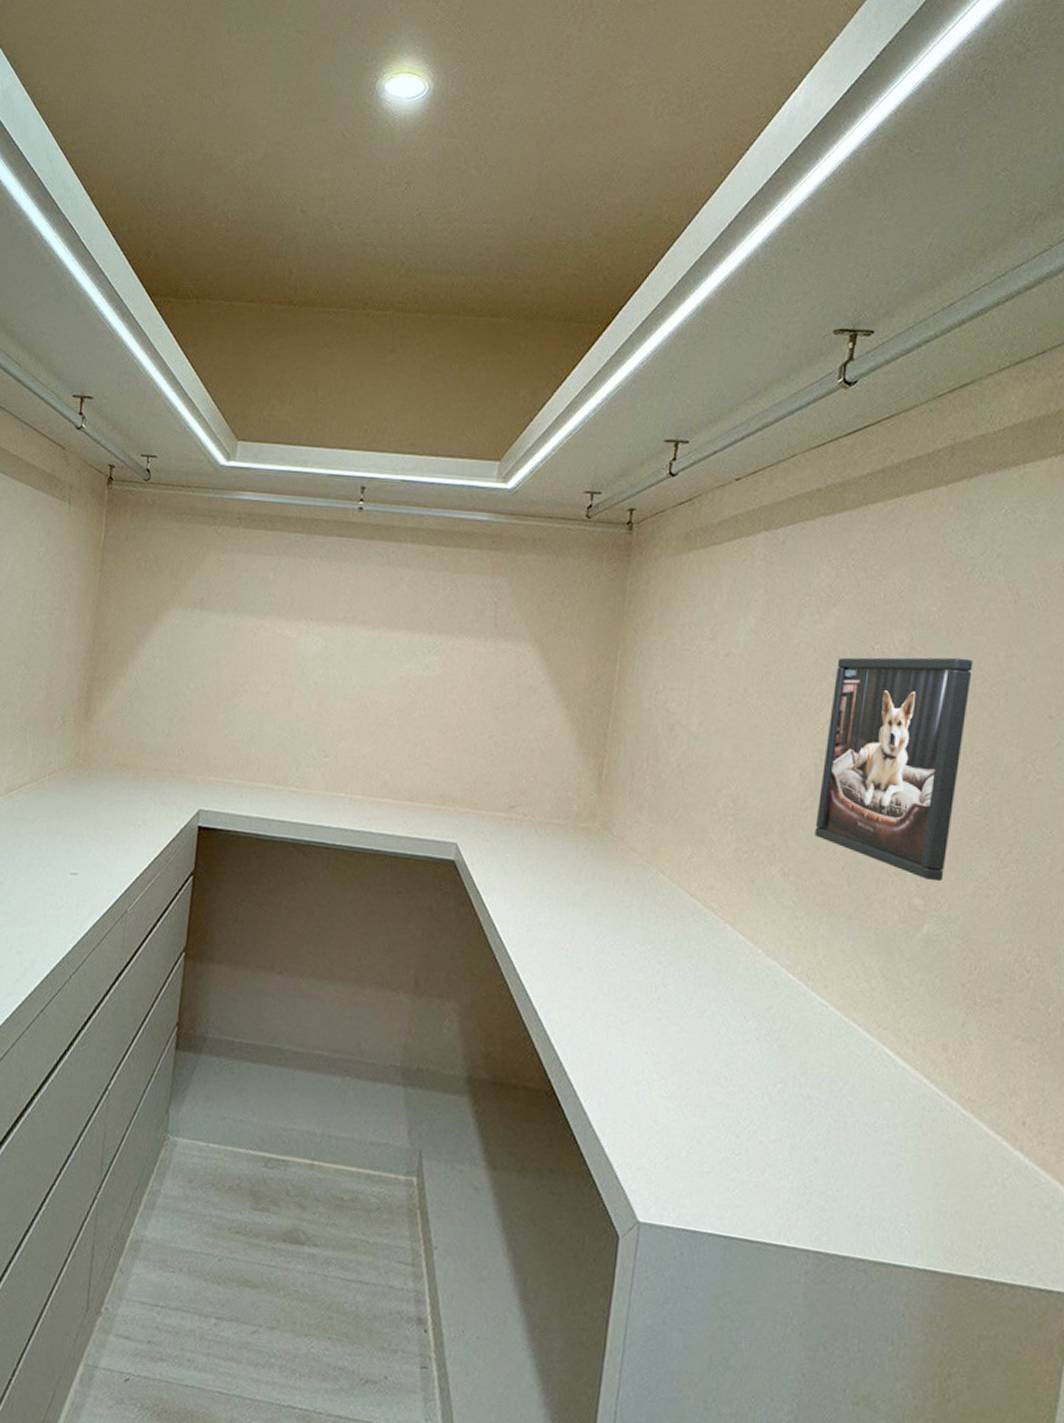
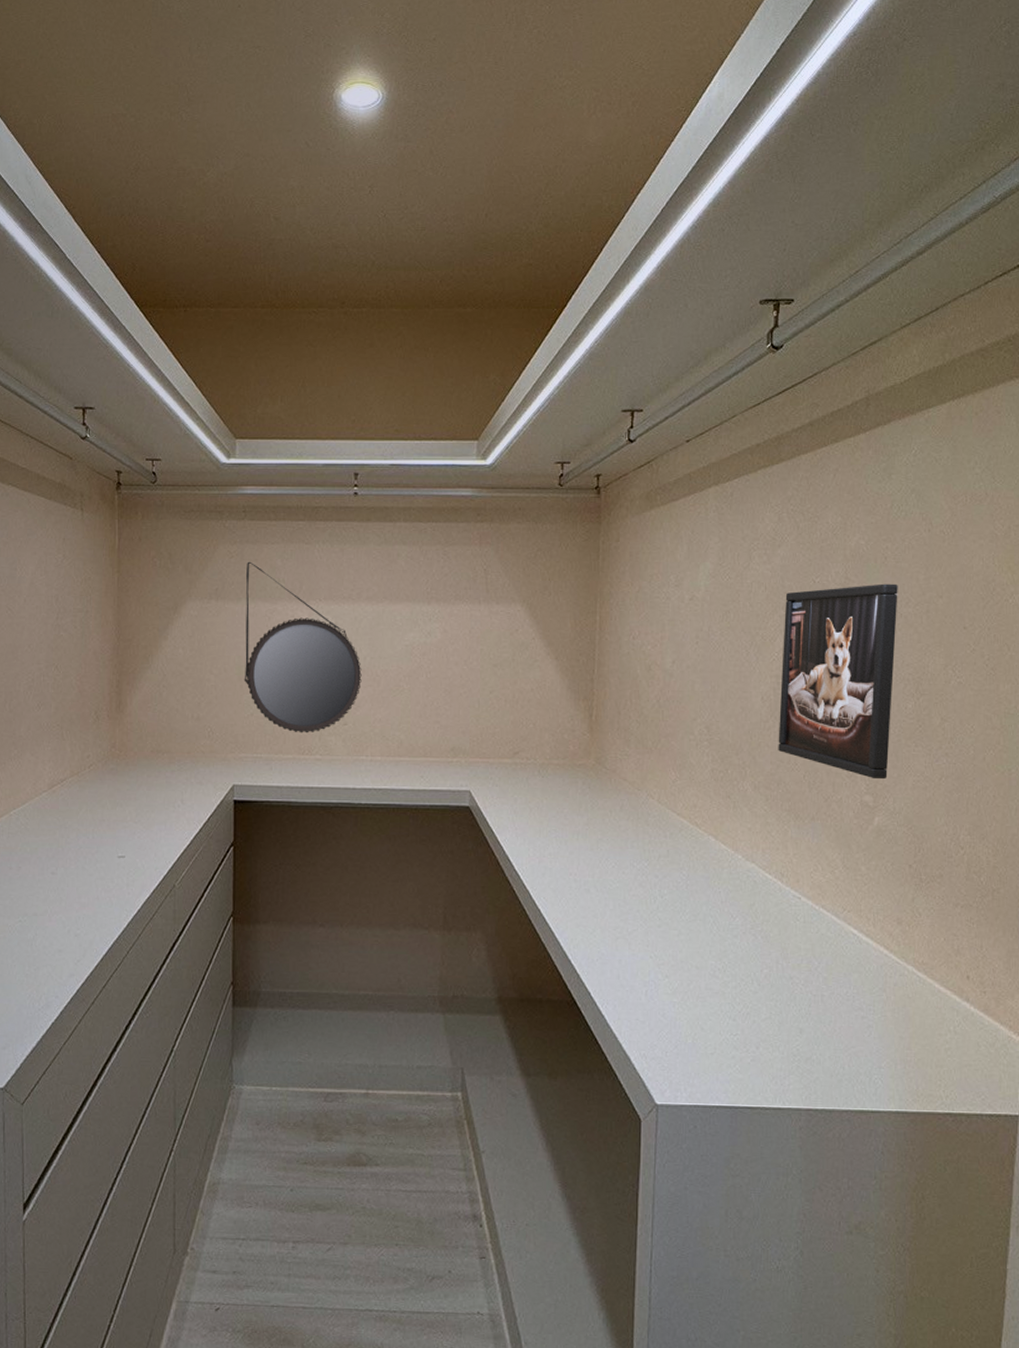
home mirror: none [221,571,350,762] -> present [244,561,362,733]

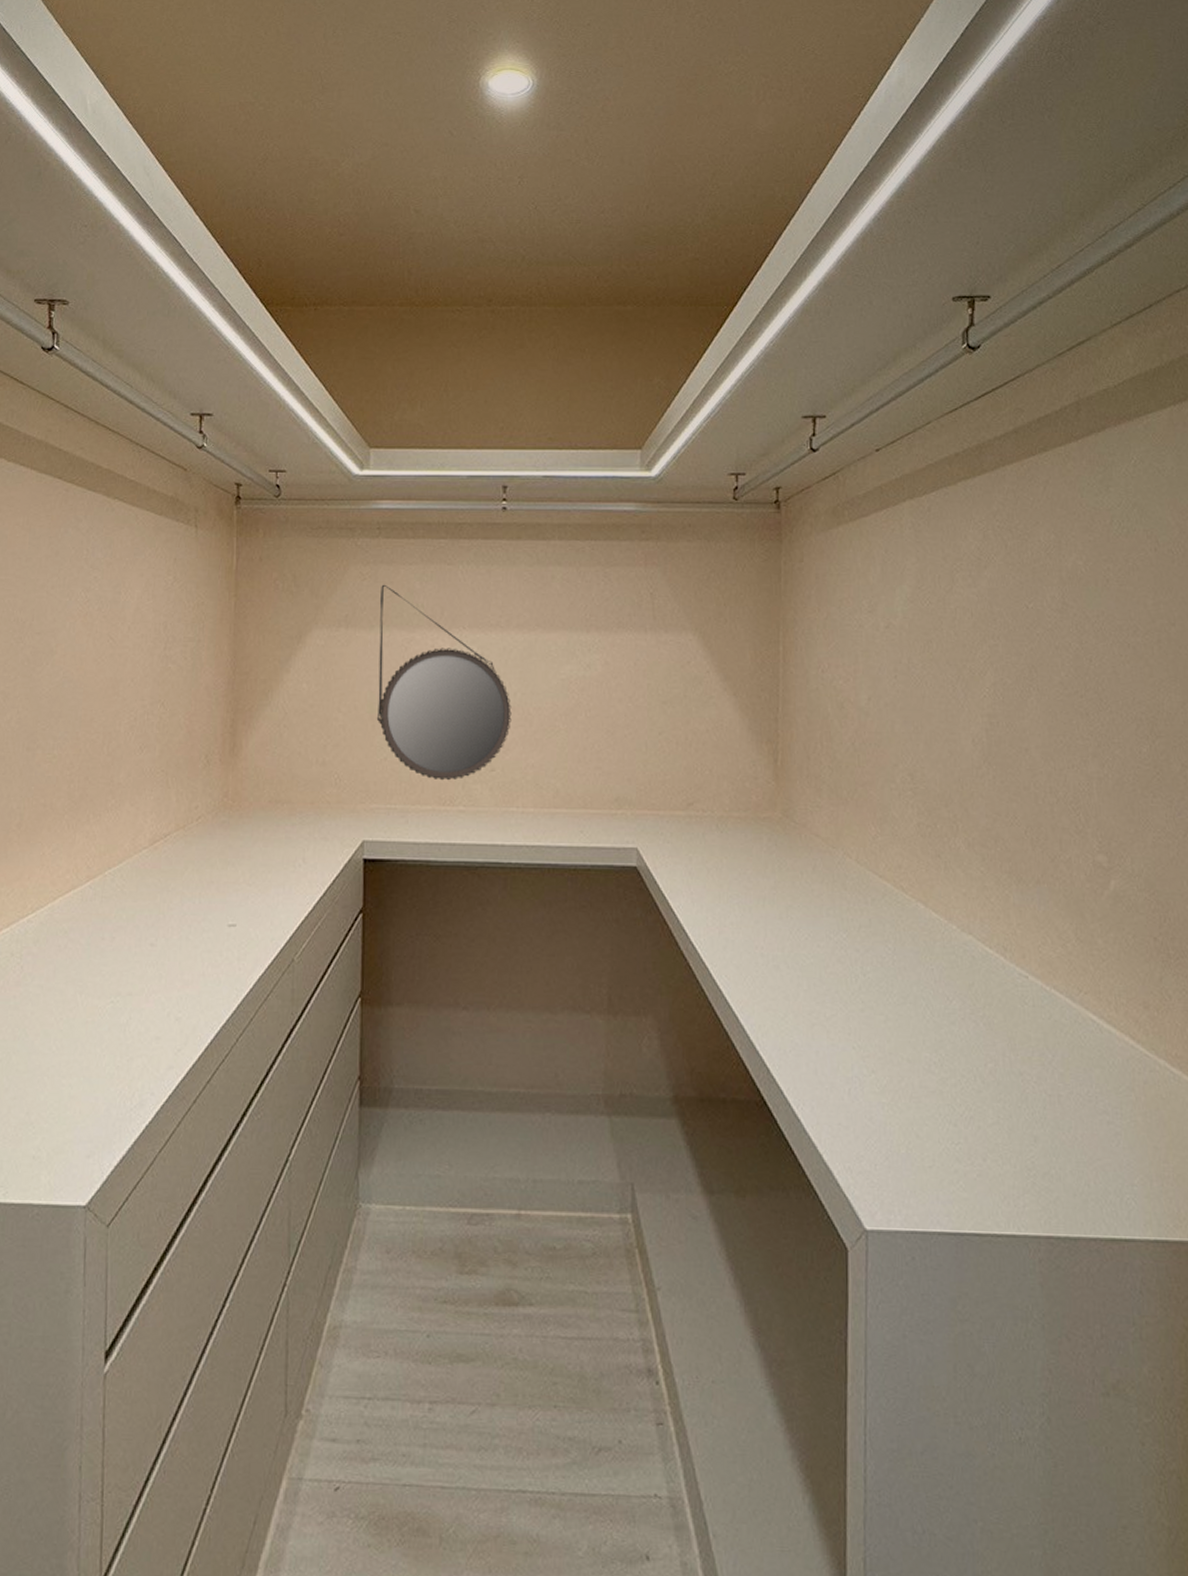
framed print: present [778,583,898,780] -> none [993,609,1124,836]

